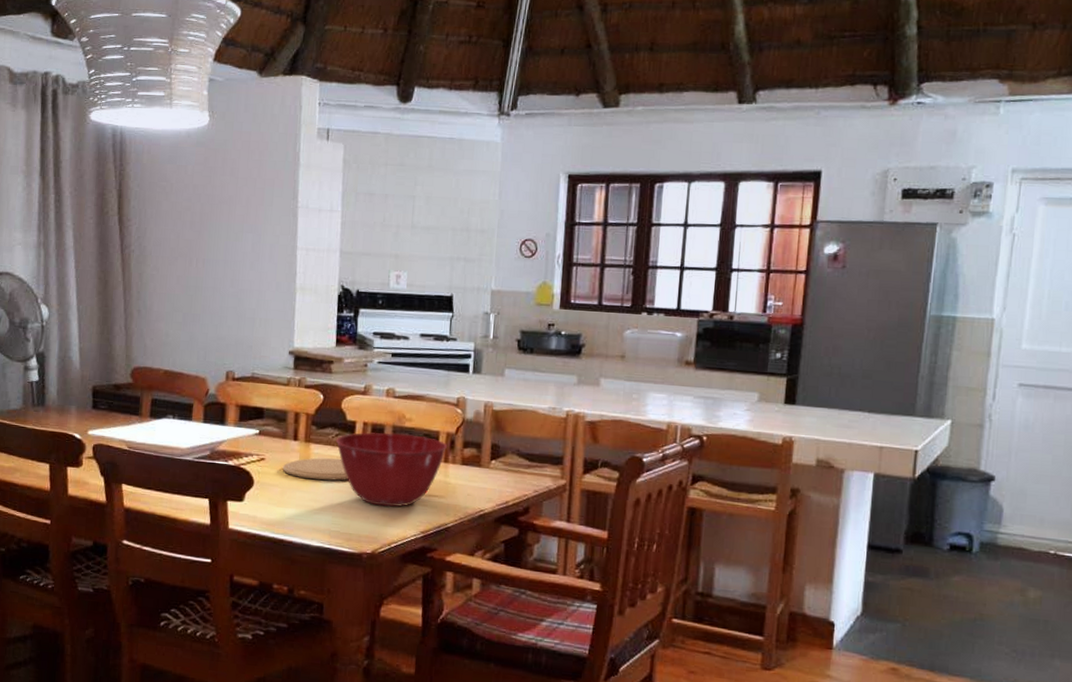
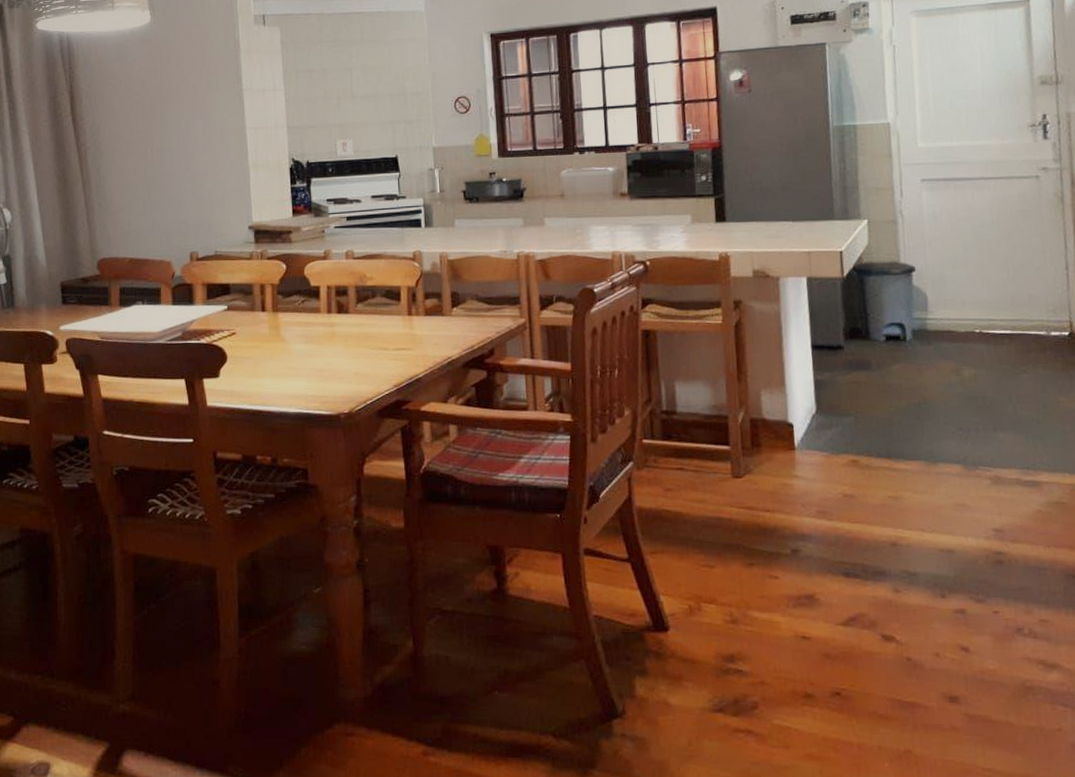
plate: present [282,458,348,481] -> none [253,324,318,348]
mixing bowl: present [335,432,448,508] -> none [302,292,410,365]

